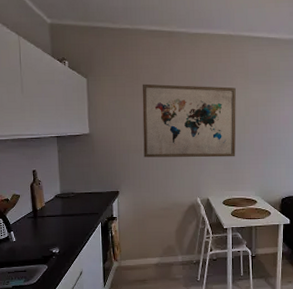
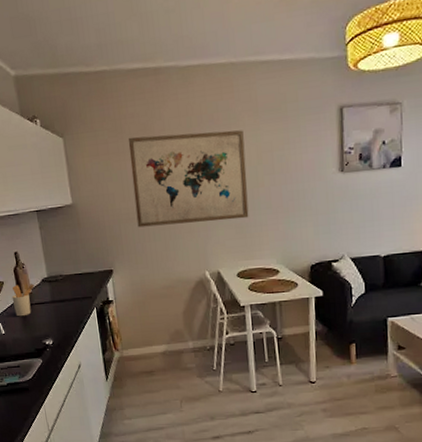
utensil holder: none [26,199,48,227] -> present [12,284,35,317]

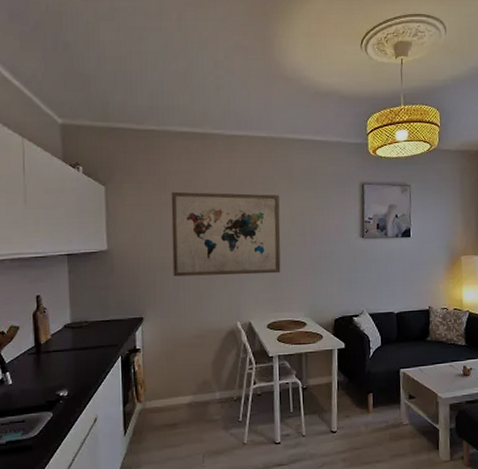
utensil holder: present [12,284,35,317] -> none [26,329,55,365]

